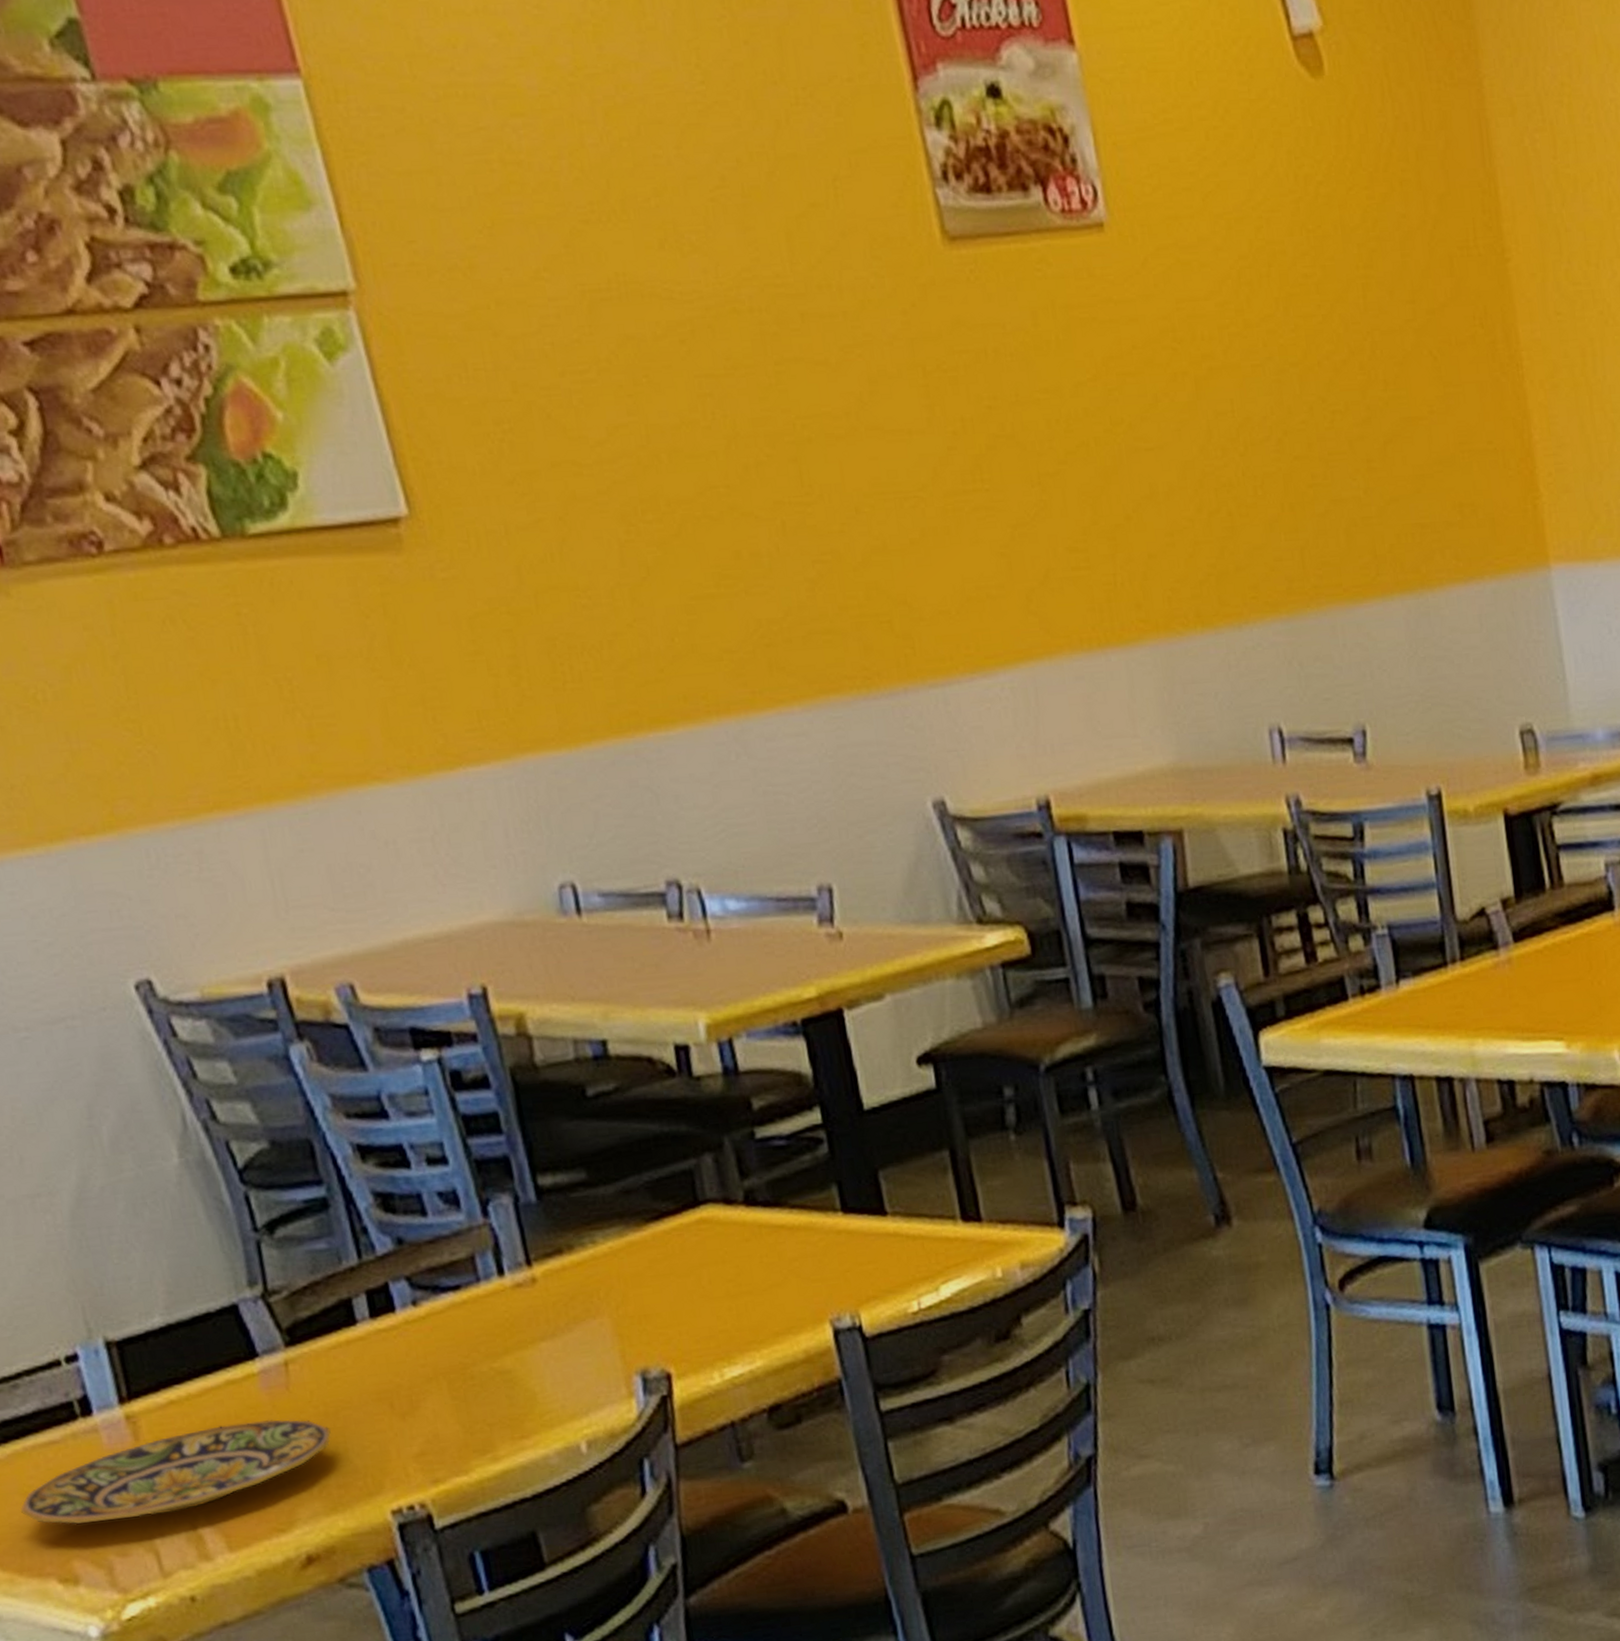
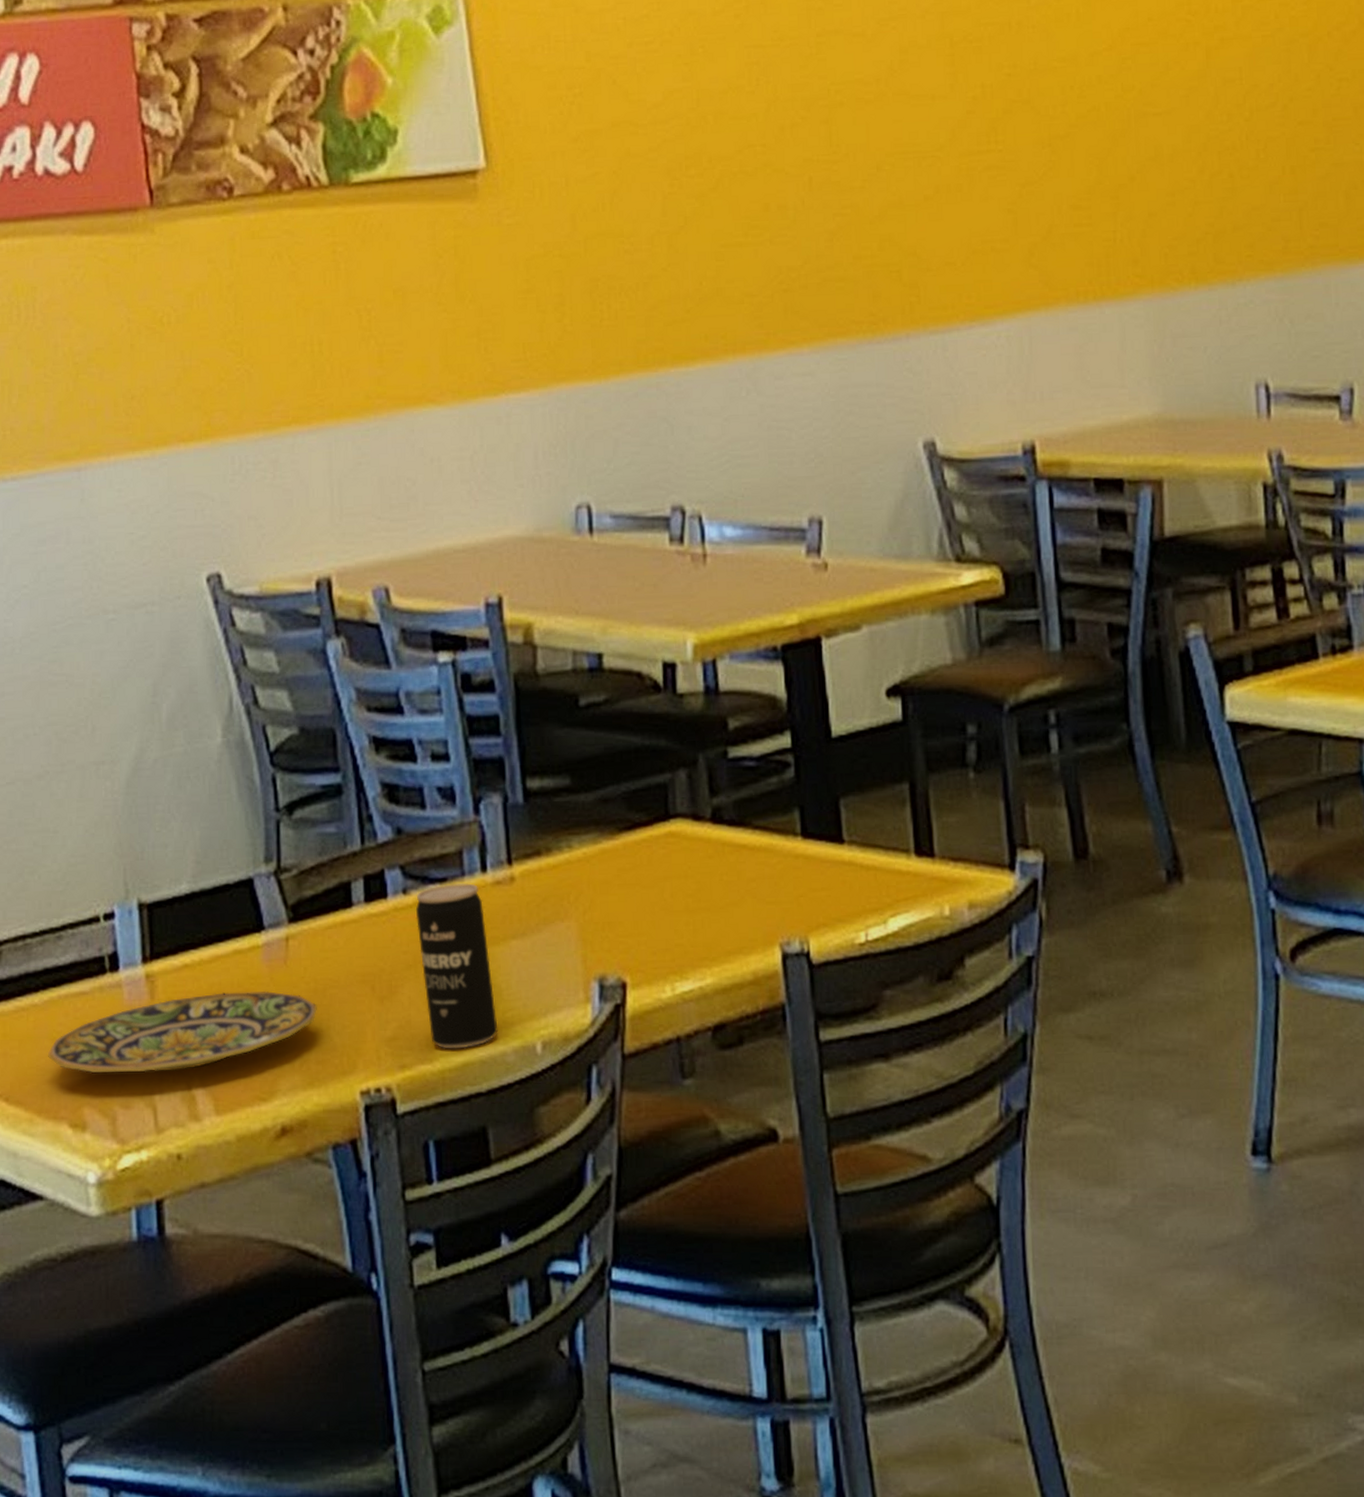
beverage can: none [428,1289,537,1458] -> present [415,883,498,1049]

